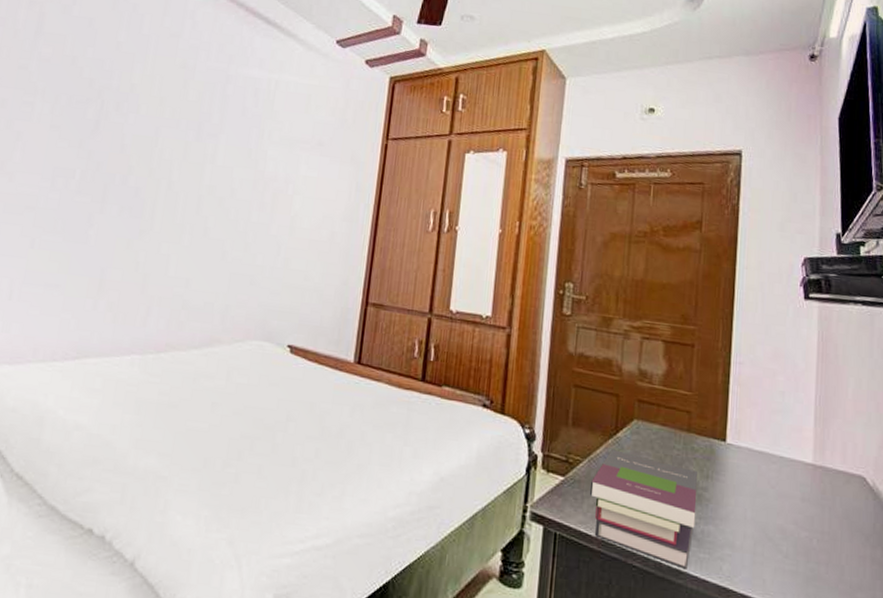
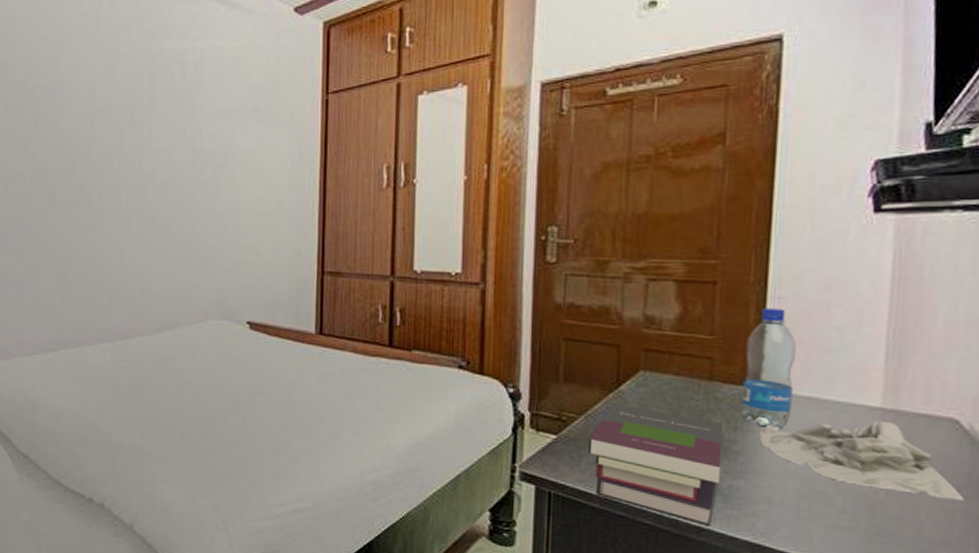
bottle: none [711,371,752,478] -> present [741,308,796,428]
tissue: none [725,475,872,548] -> present [759,421,966,501]

